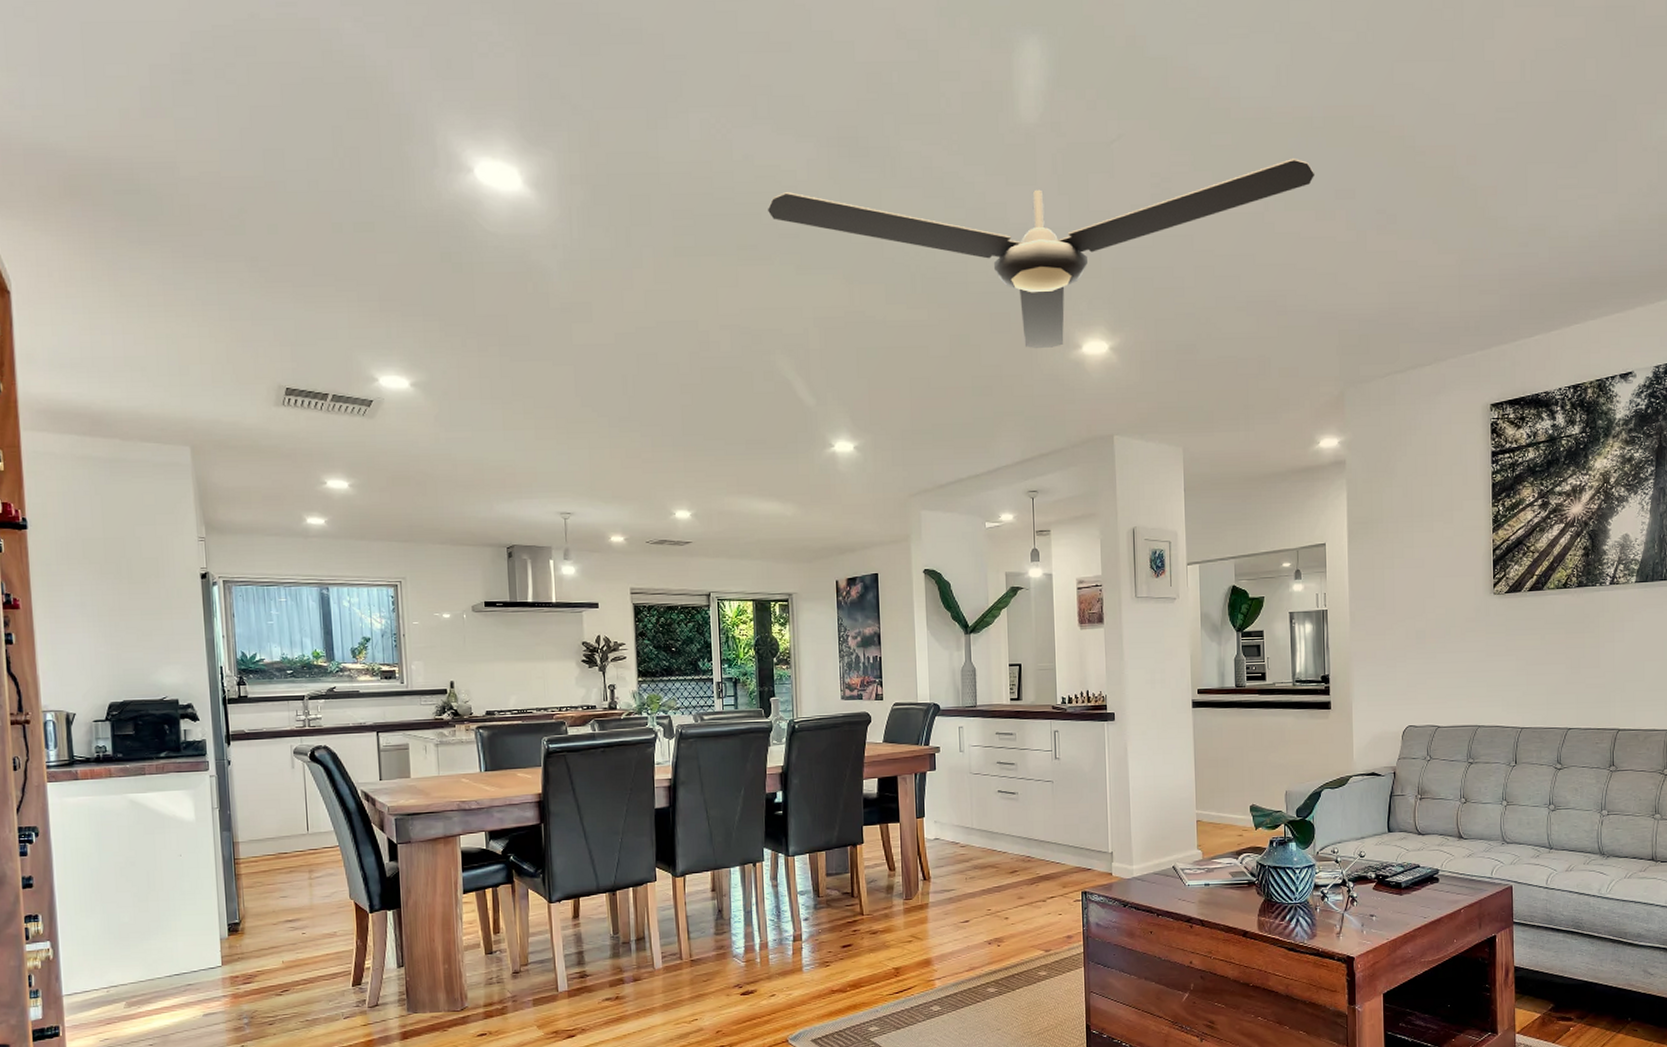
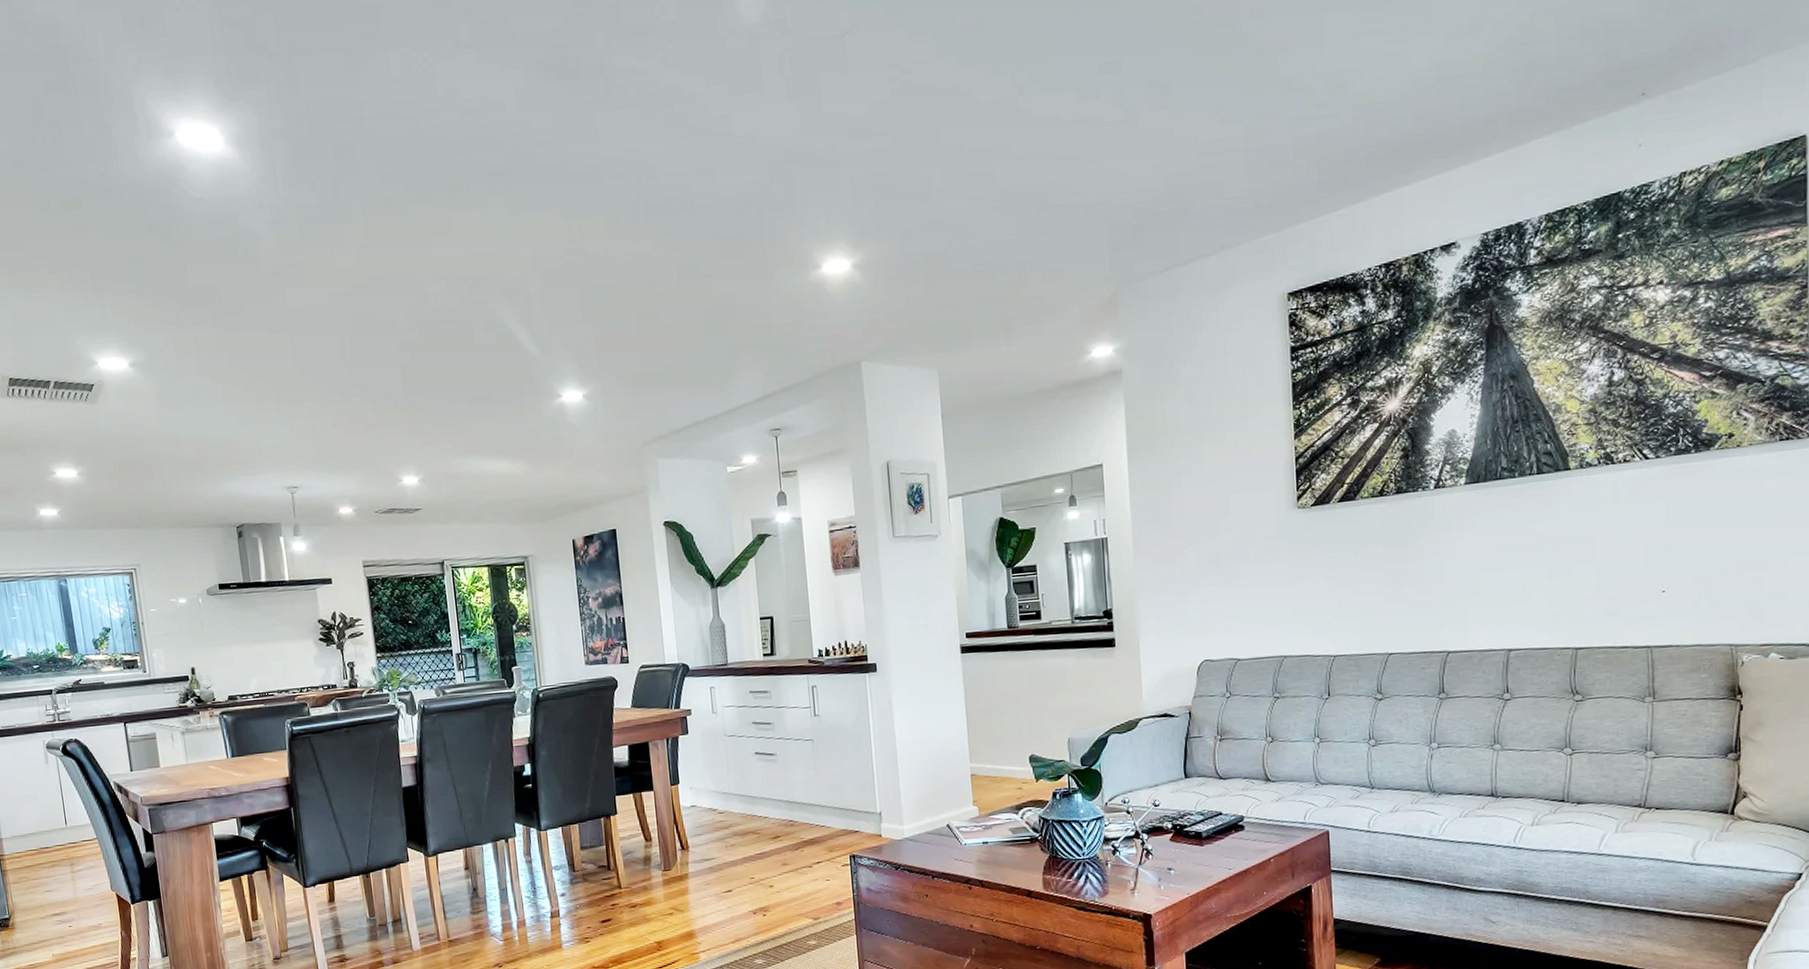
ceiling fan: present [768,157,1315,348] -> none [477,31,1075,273]

